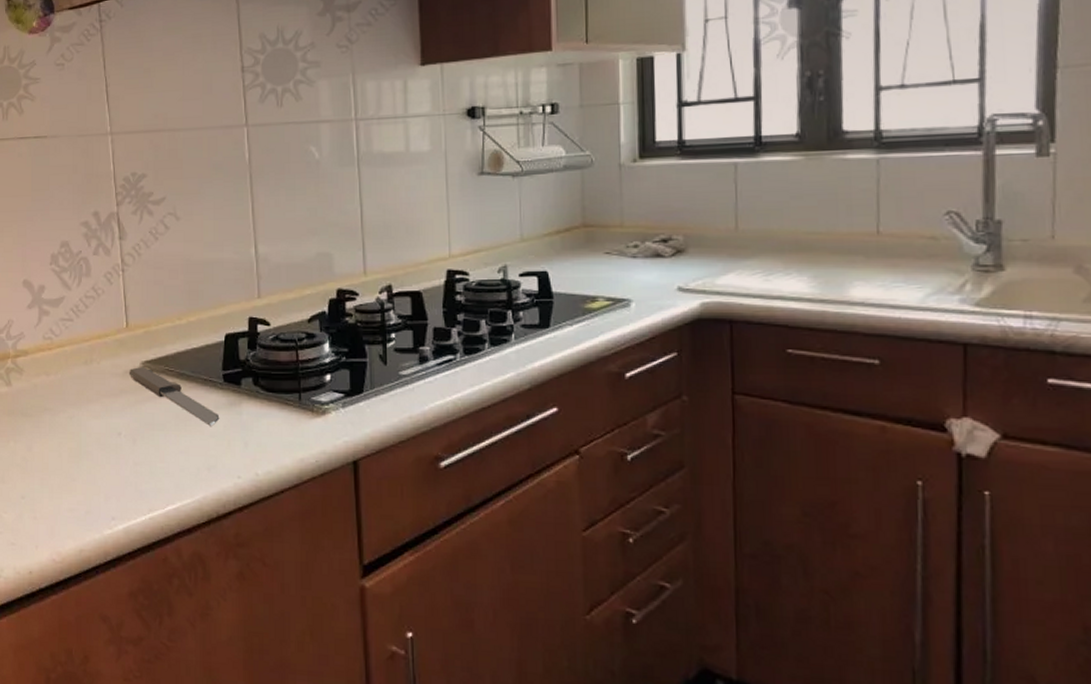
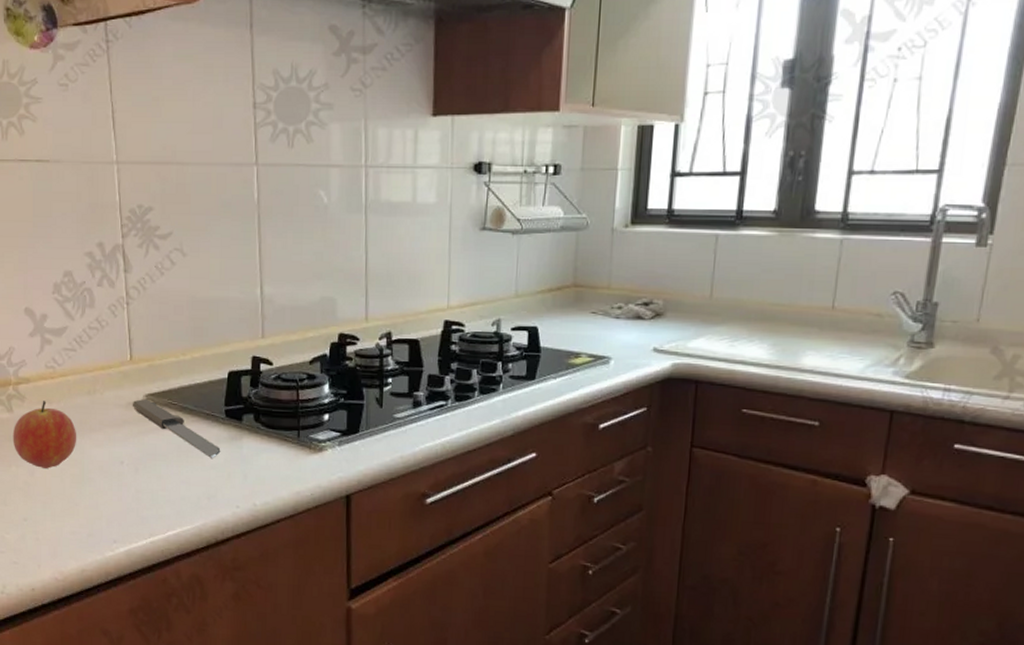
fruit: none [11,373,75,443] -> present [12,401,77,469]

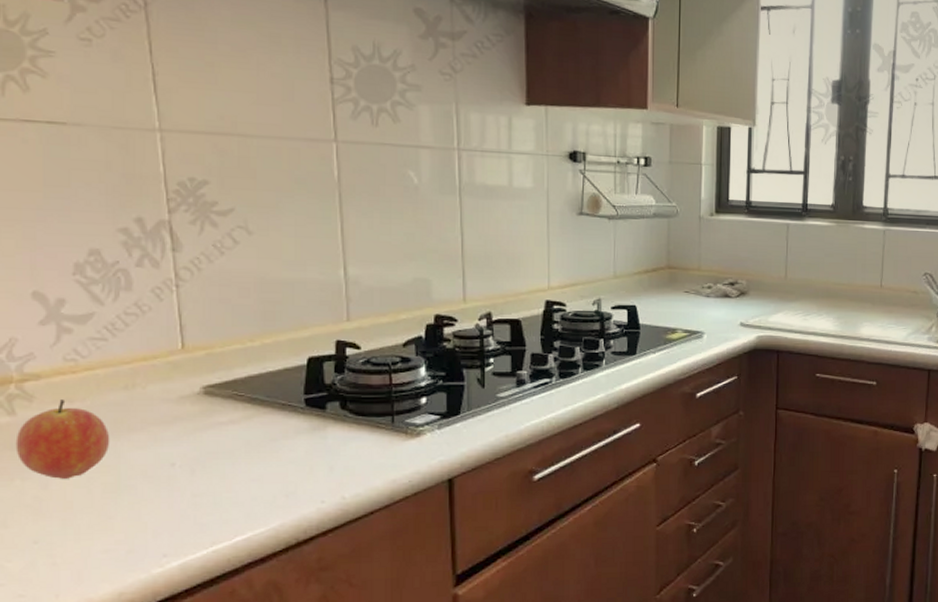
tanto knife: present [132,399,221,458] -> none [185,392,301,452]

